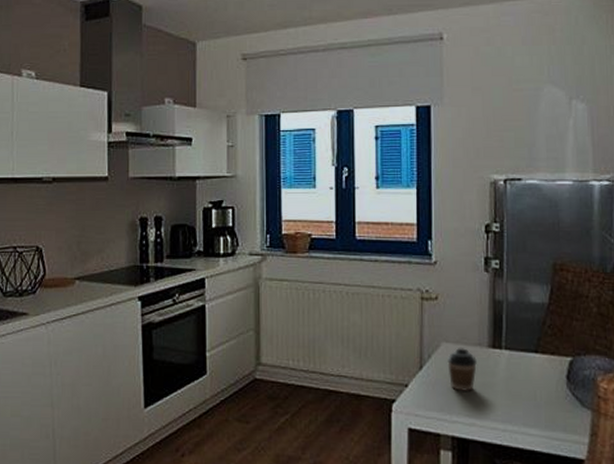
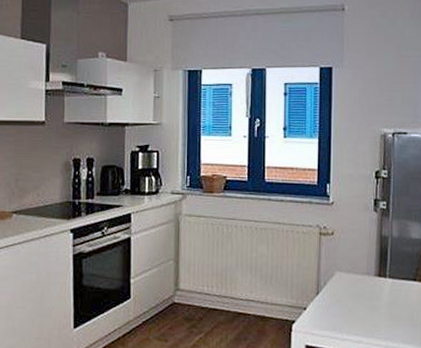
coffee cup: present [447,347,477,392] -> none [340,275,365,314]

